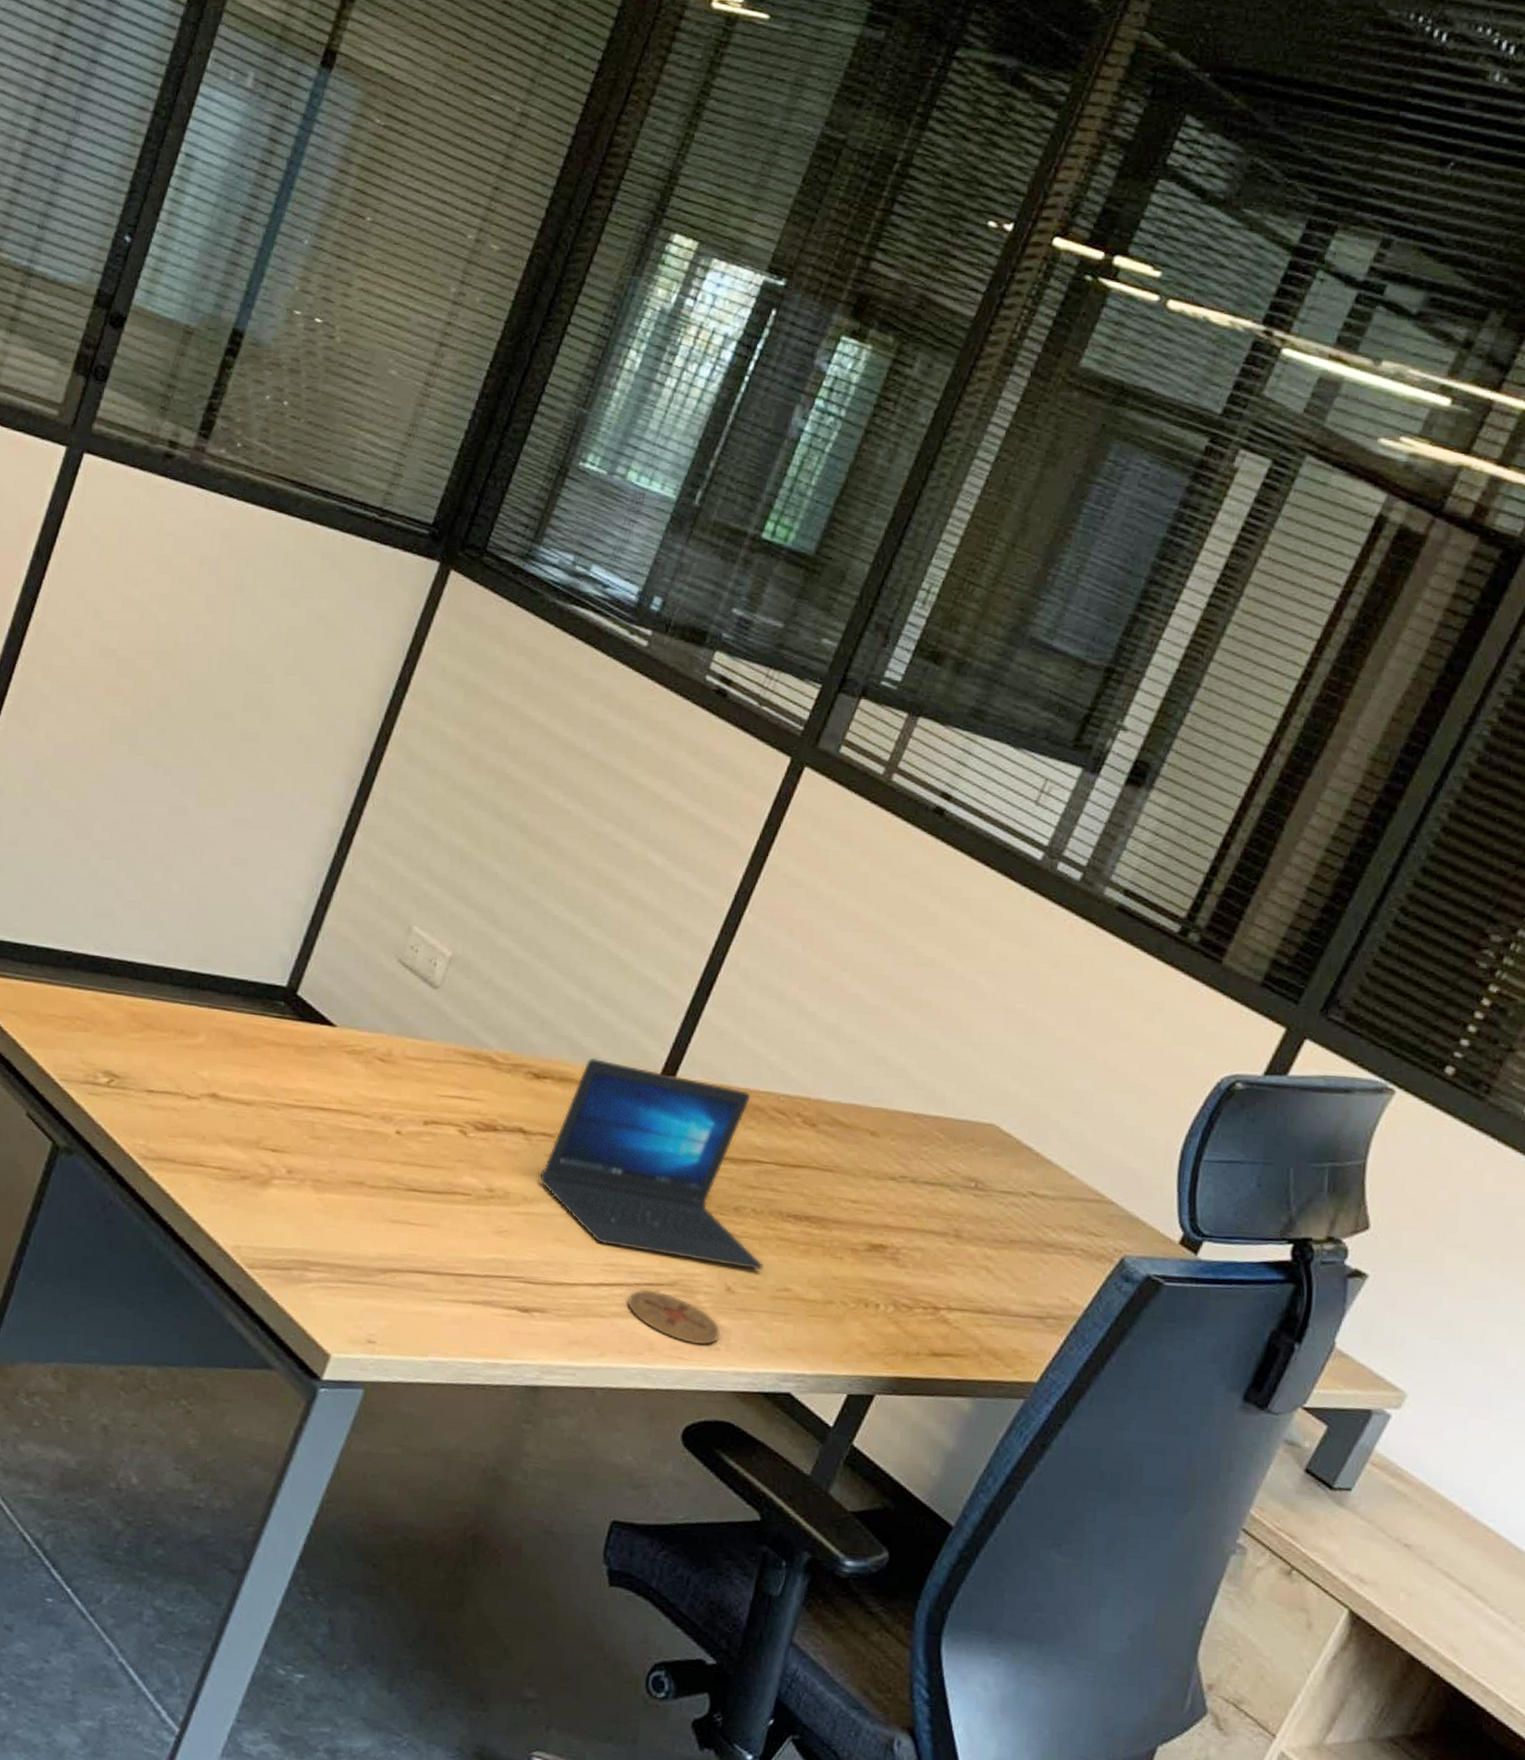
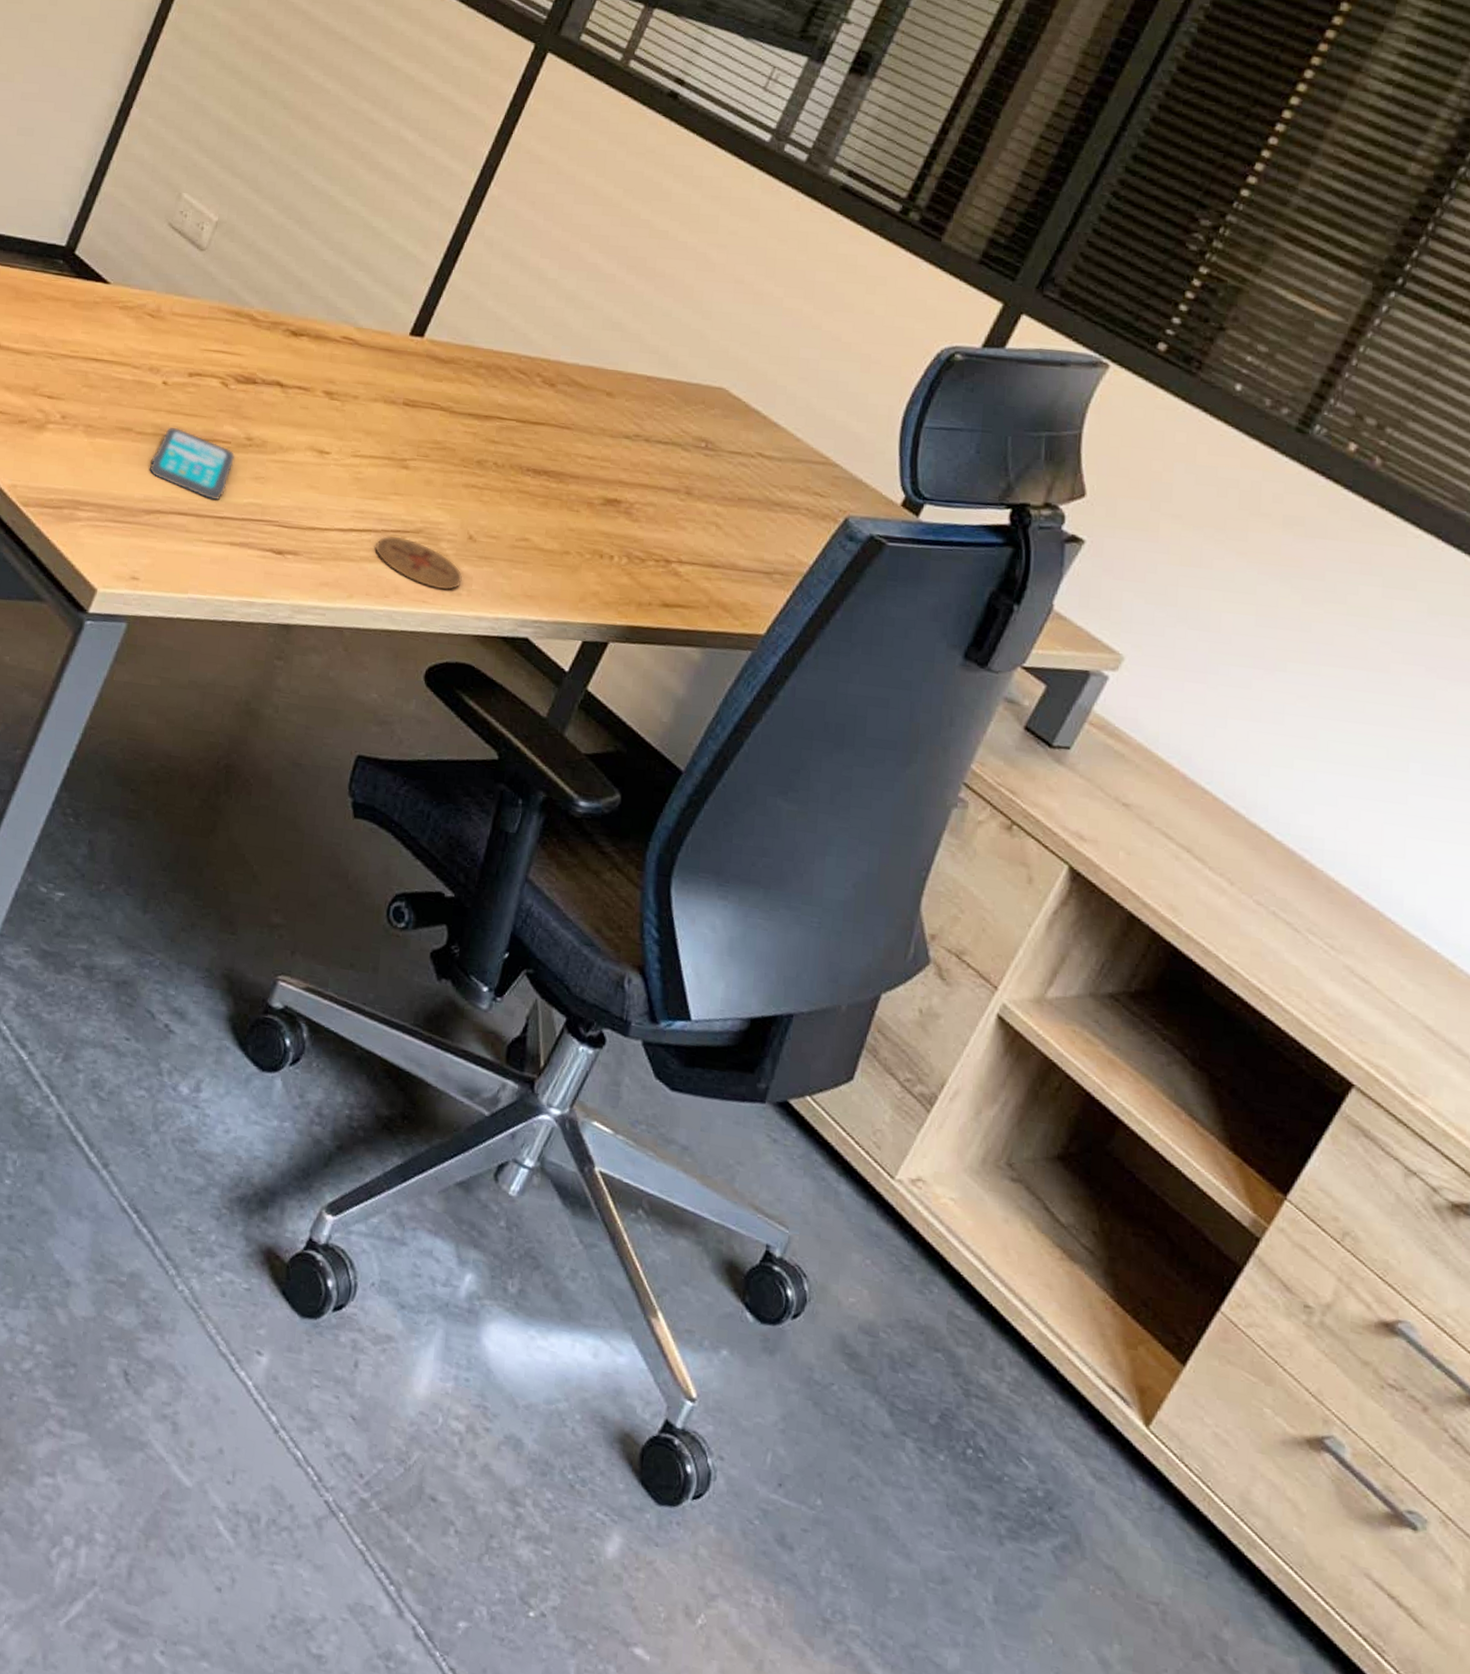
smartphone: none [383,1180,476,1257] -> present [149,427,236,501]
laptop: present [539,1057,764,1270] -> none [295,317,504,520]

